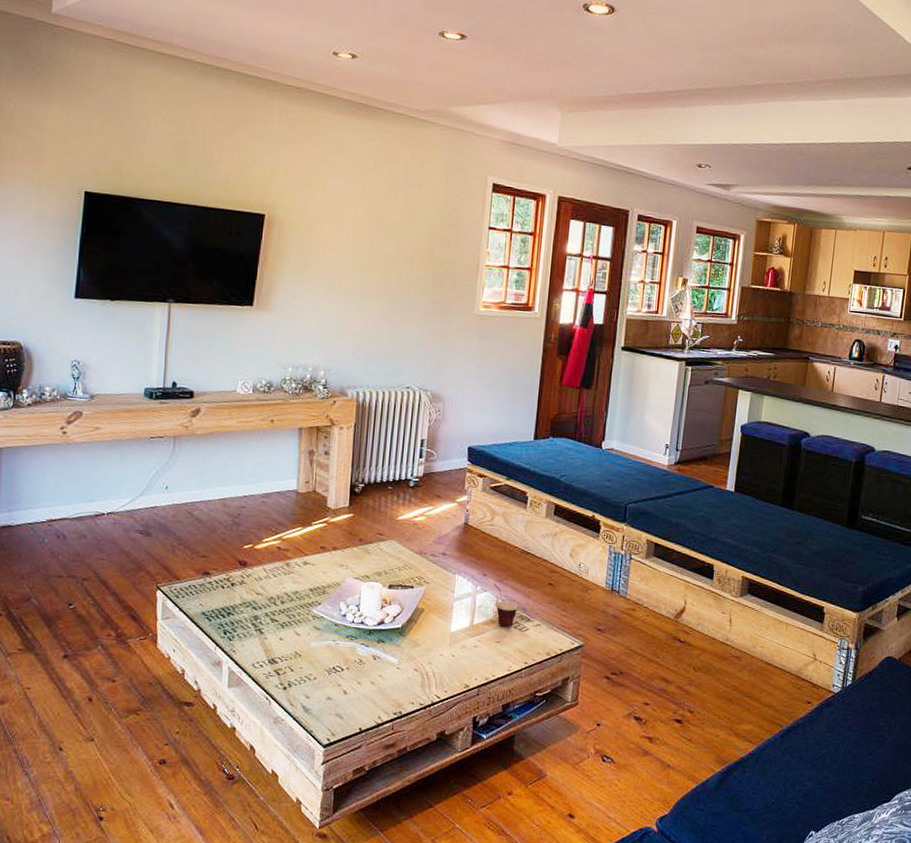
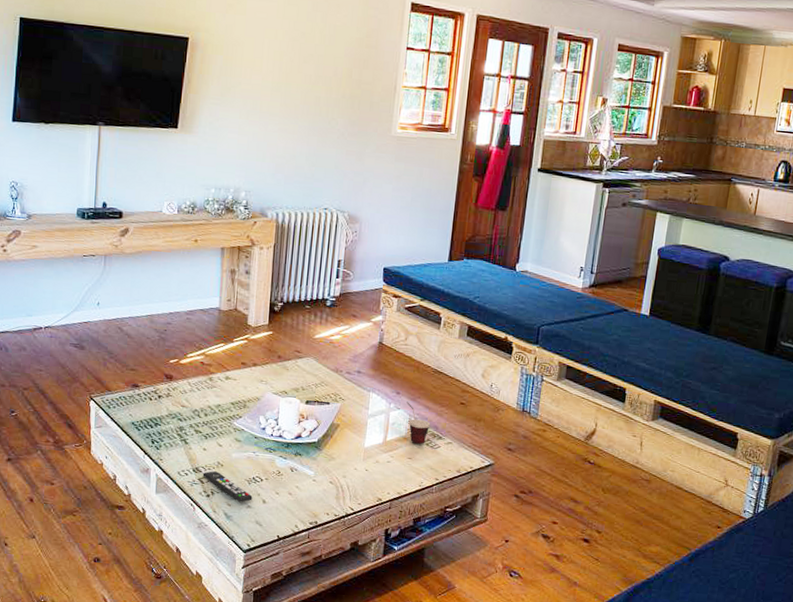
remote control: none [279,662,333,694] -> present [202,471,253,503]

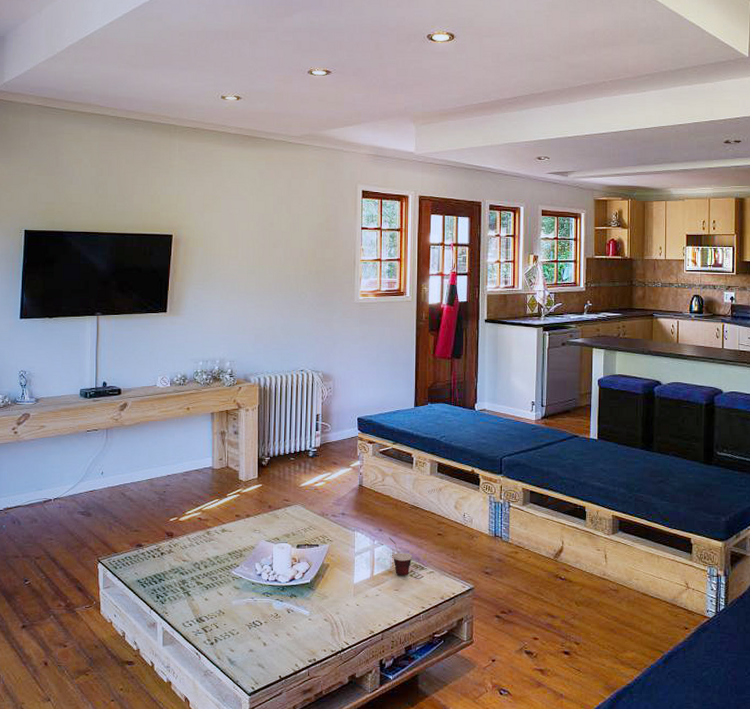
remote control: present [202,471,253,503] -> none [206,619,254,647]

